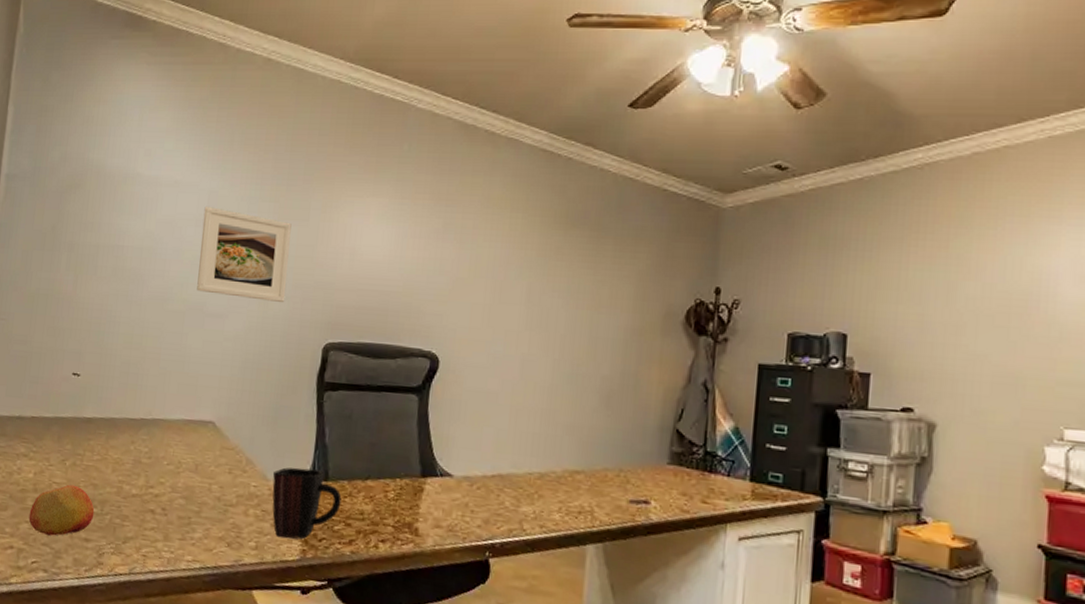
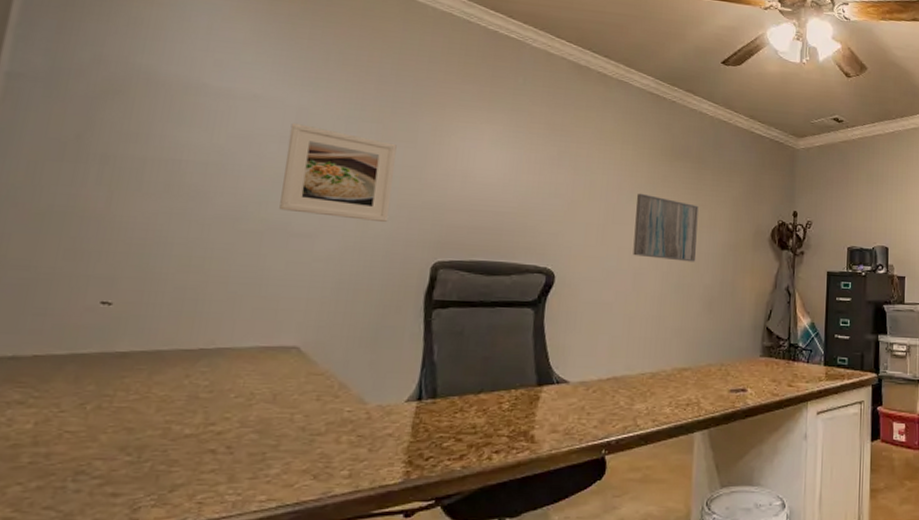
apple: present [28,484,95,536] -> none [22,431,128,496]
mug: present [272,467,342,540] -> none [370,387,452,462]
wall art: none [521,268,597,349] -> present [633,193,699,262]

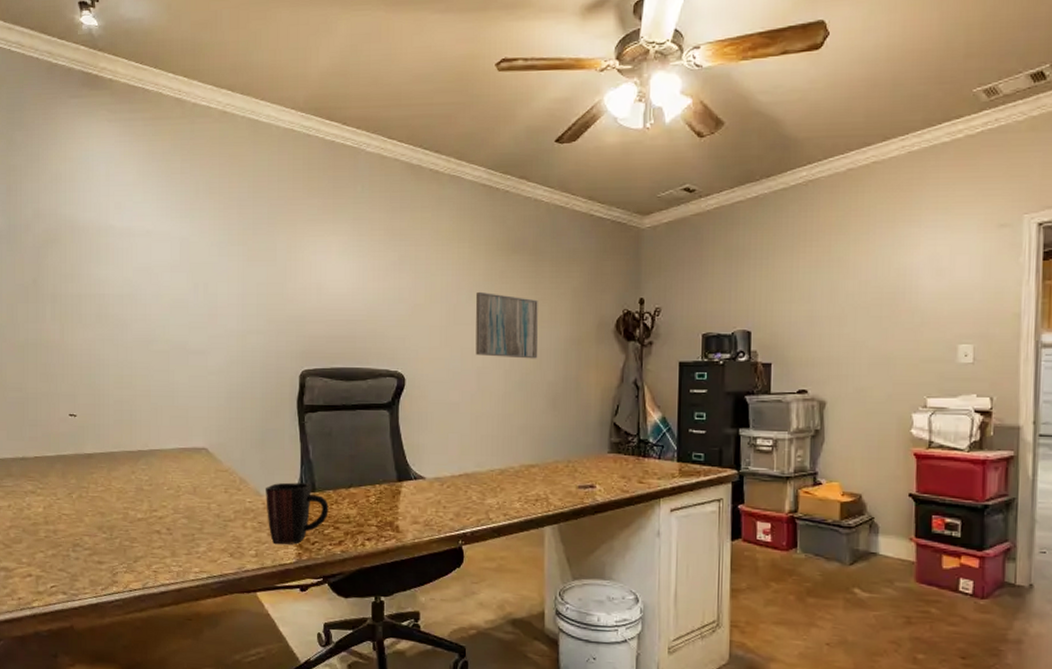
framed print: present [279,122,397,222] -> none [177,252,261,336]
mug: none [370,387,452,462] -> present [266,482,329,545]

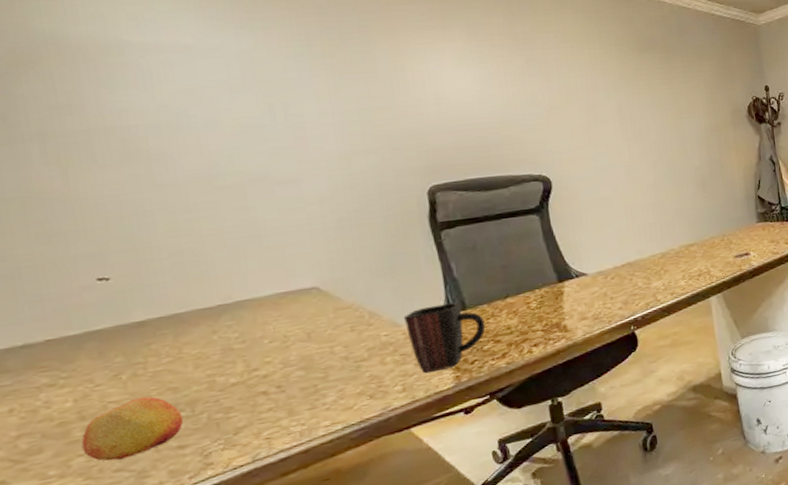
apple: none [43,514,104,562] -> present [81,396,184,462]
wall art: present [475,291,538,359] -> none [613,89,682,151]

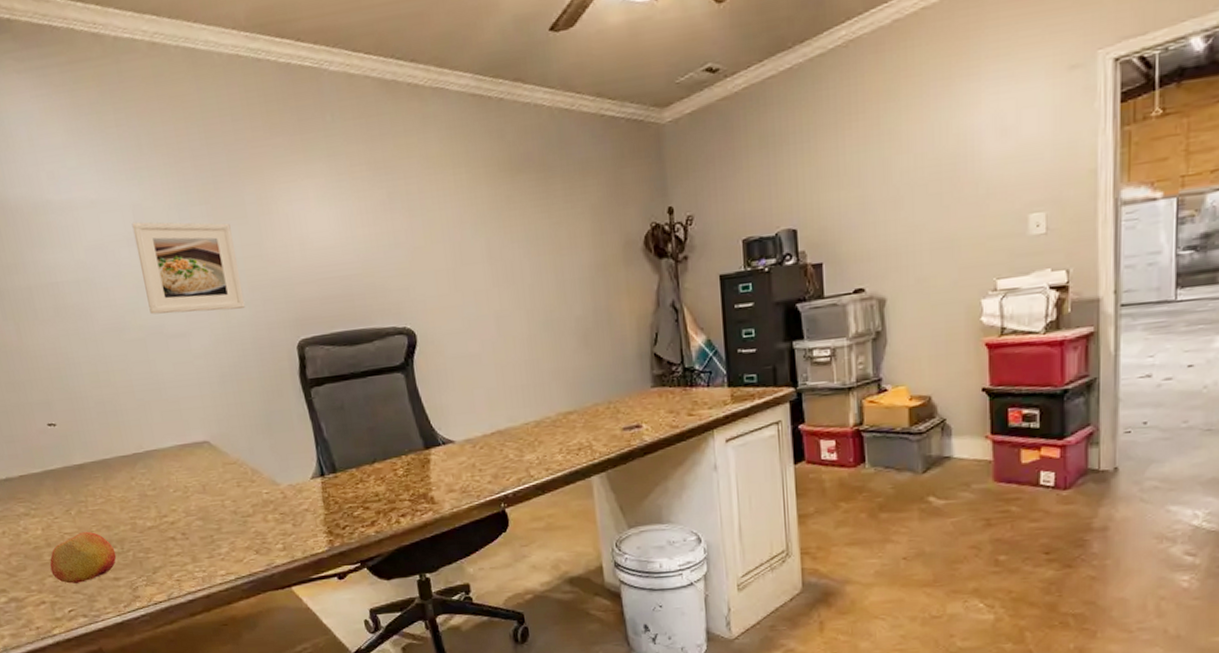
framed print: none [237,69,371,161] -> present [131,221,246,315]
mug: present [404,302,486,374] -> none [282,464,355,535]

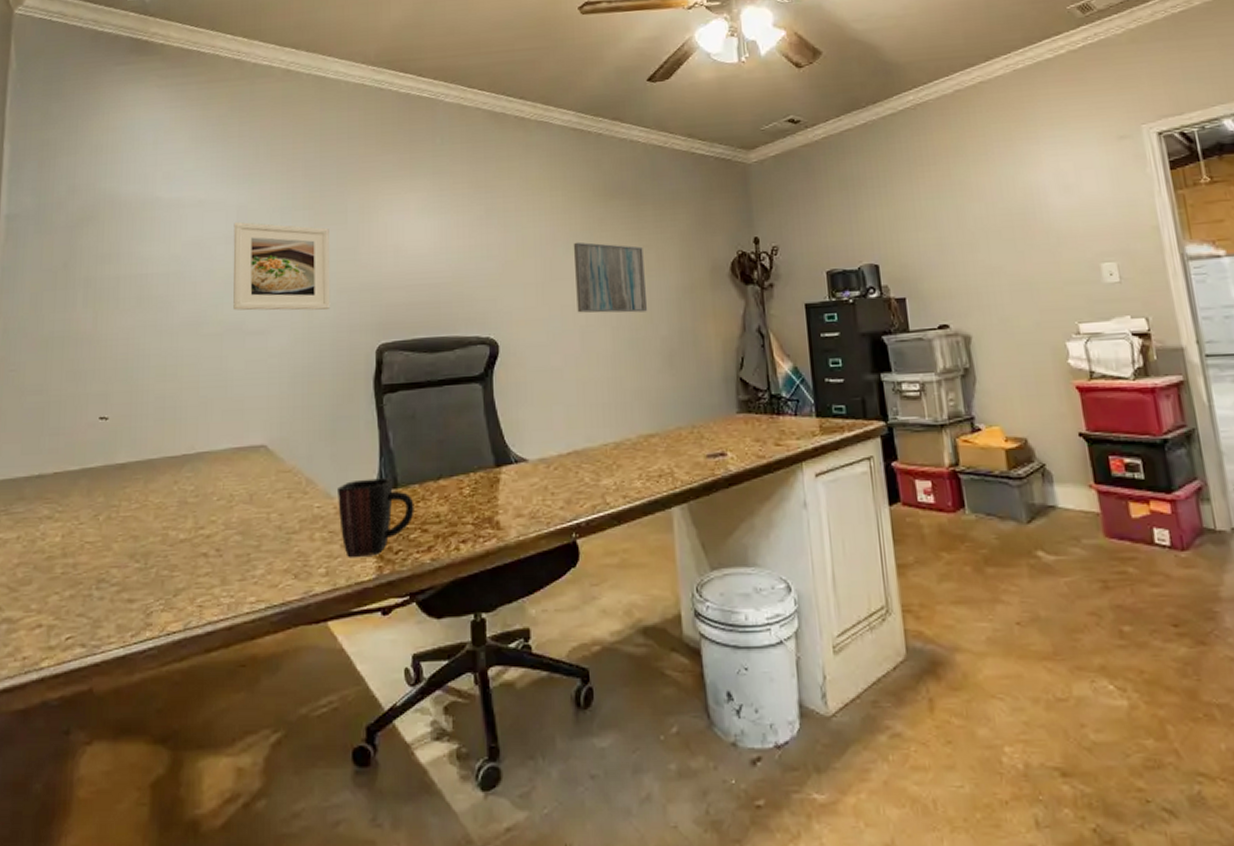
apple: present [49,531,117,584] -> none [58,541,137,604]
mug: none [282,464,355,535] -> present [338,478,414,558]
wall art: none [481,222,562,298] -> present [573,241,648,313]

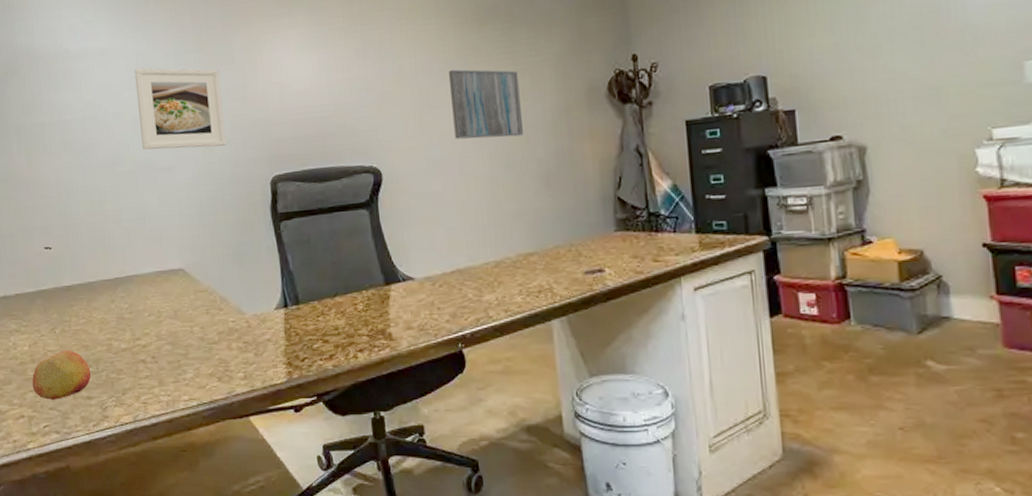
apple: none [58,541,137,604] -> present [32,350,91,400]
mug: present [338,478,414,558] -> none [248,296,316,365]

